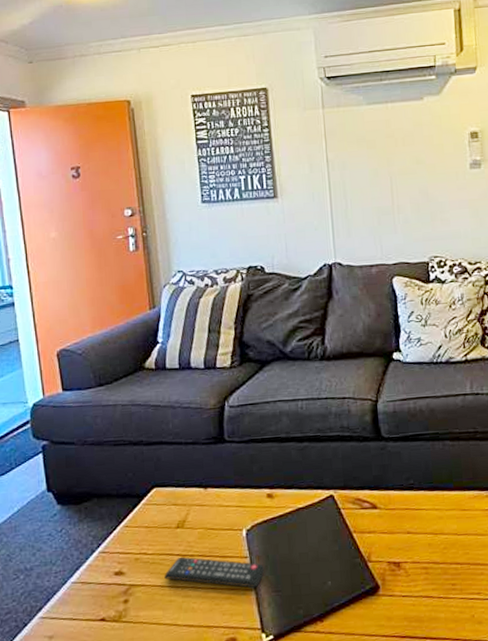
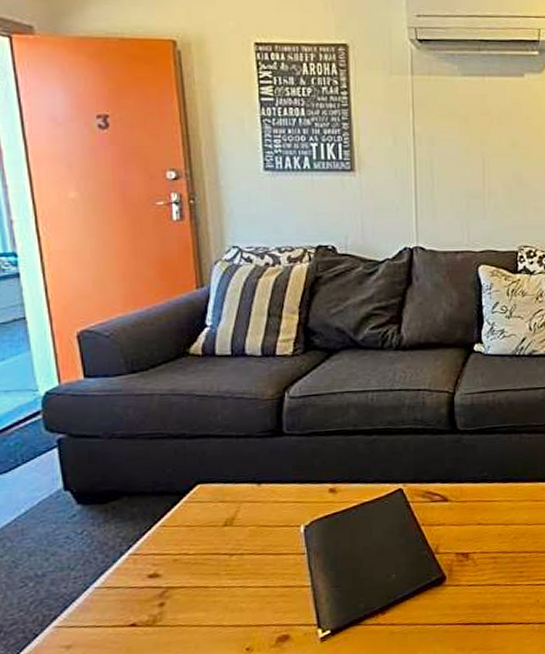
remote control: present [164,556,265,588] -> none [208,555,324,584]

